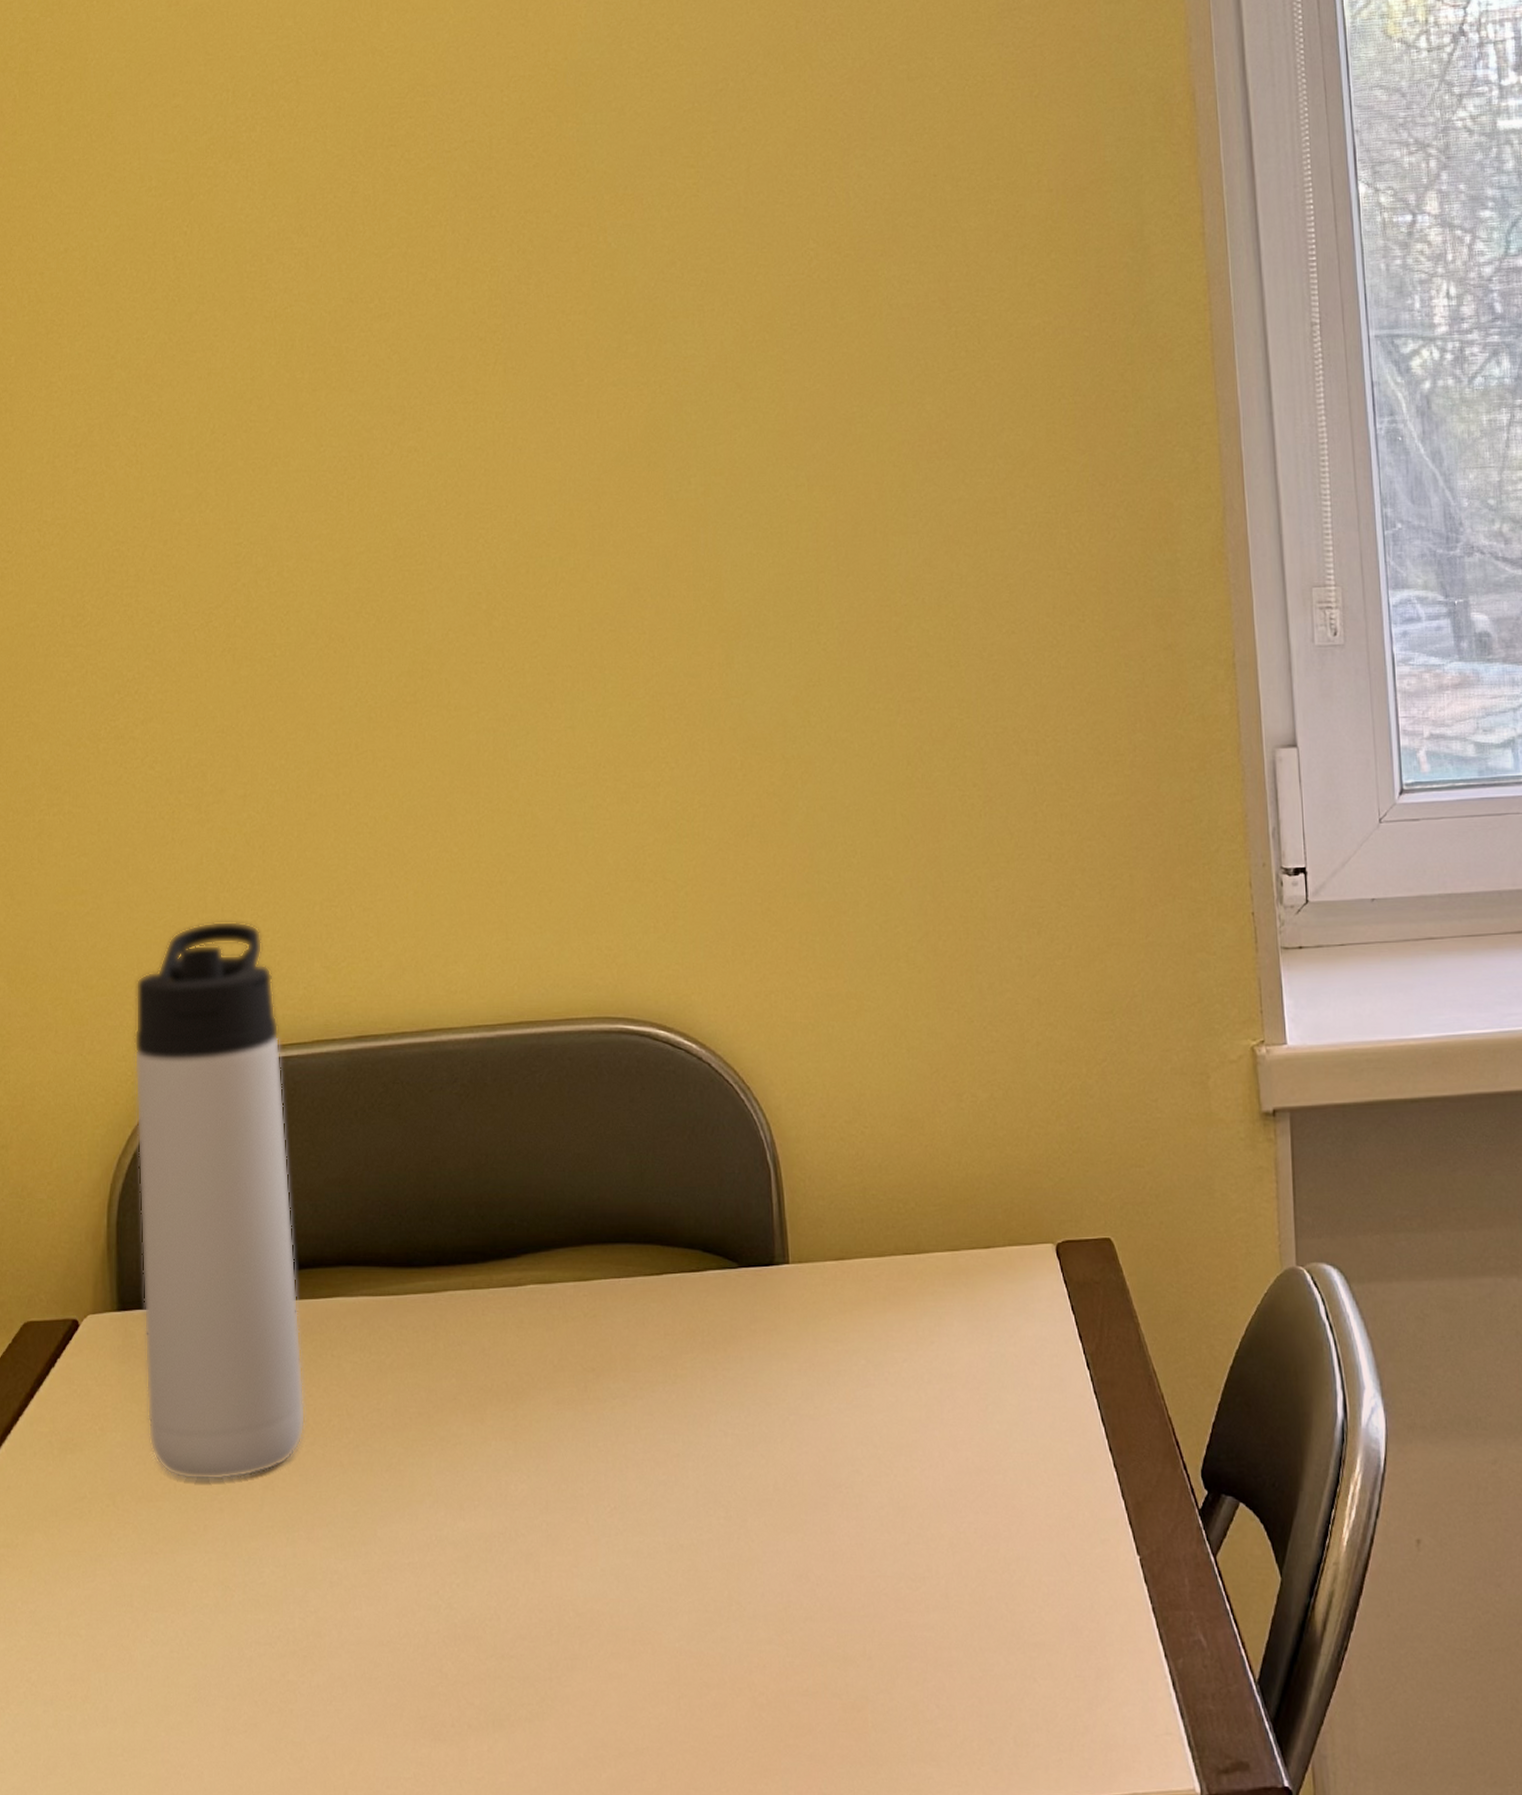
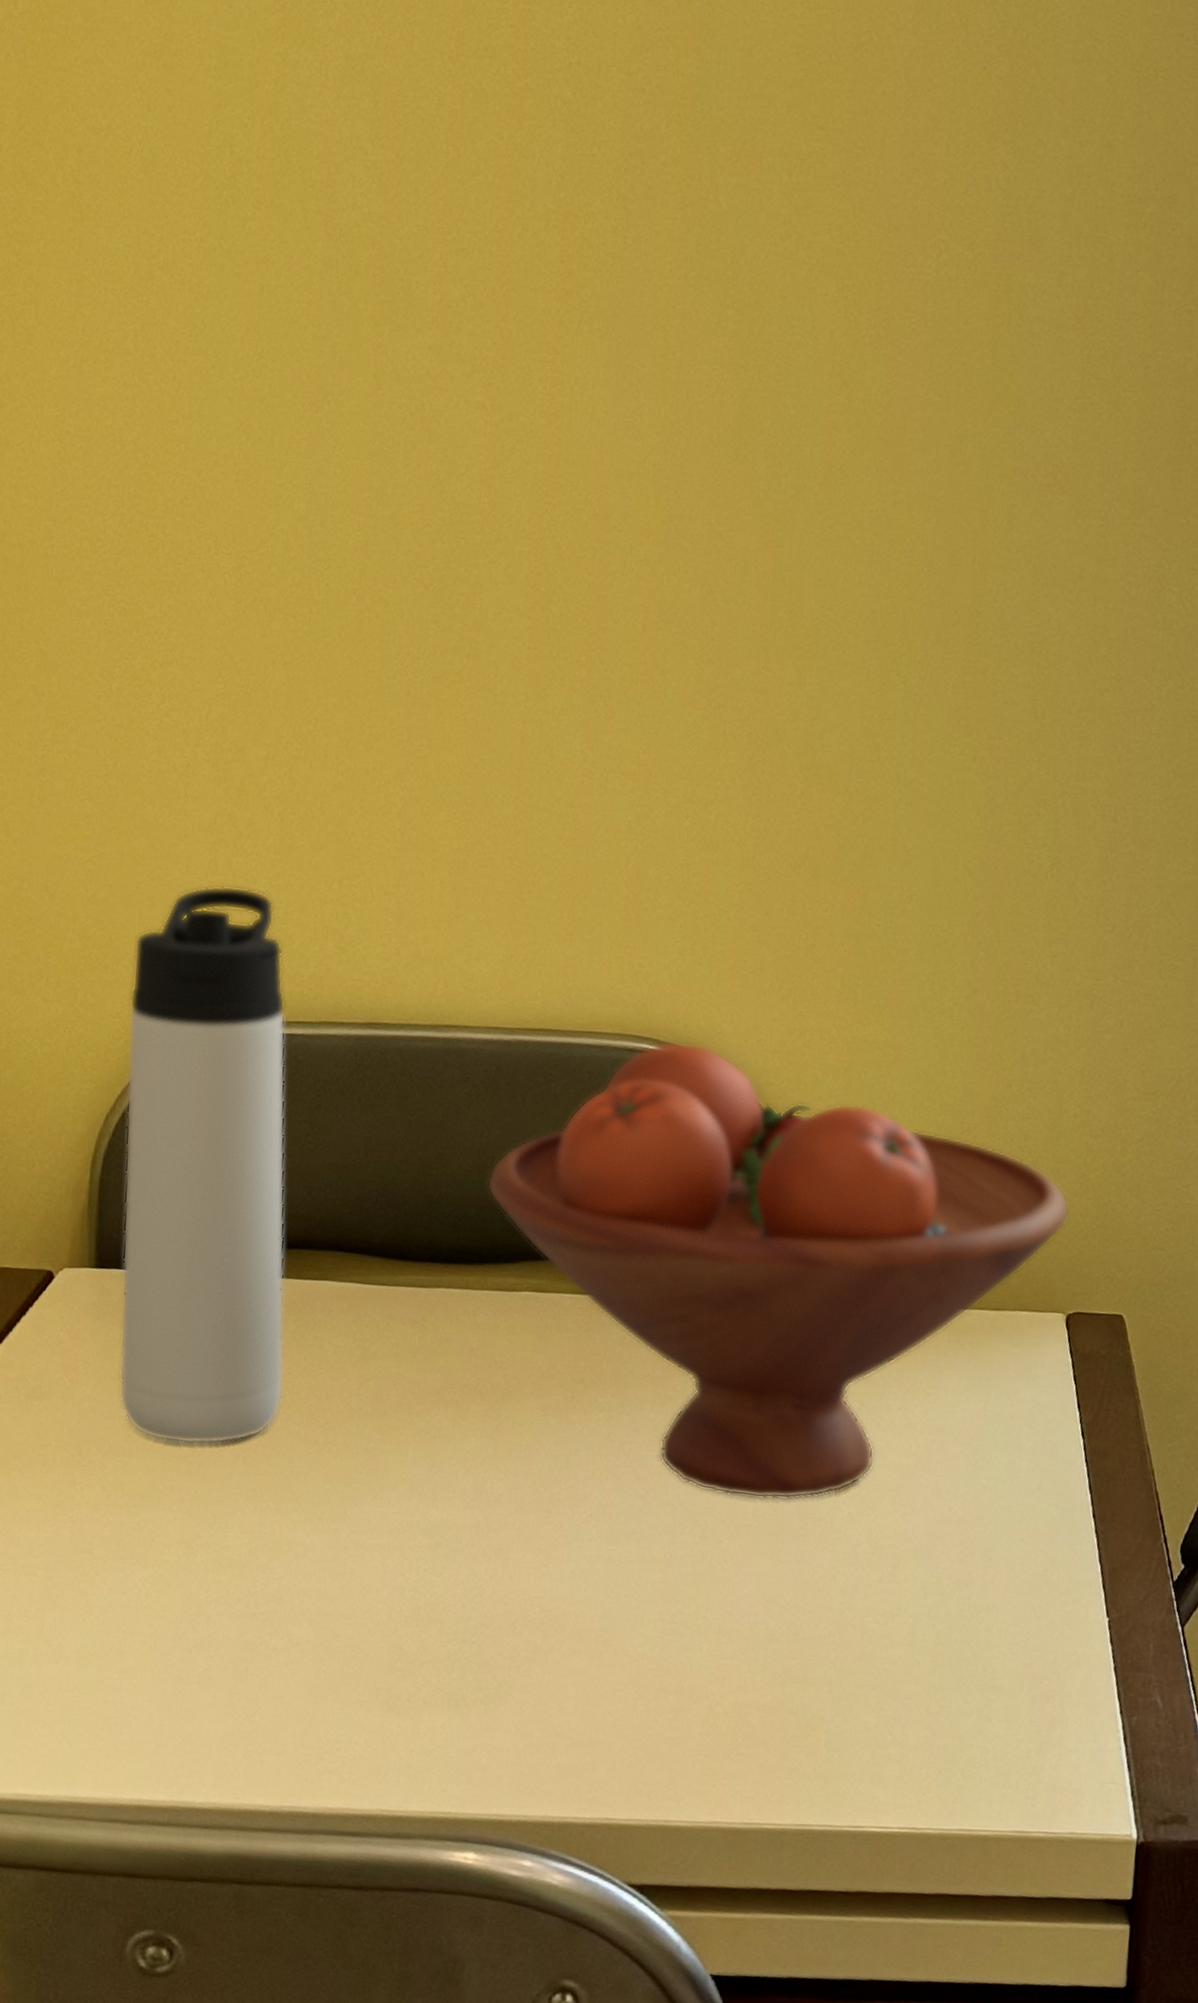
fruit bowl: none [483,1018,1045,1471] -> present [487,1041,1070,1500]

